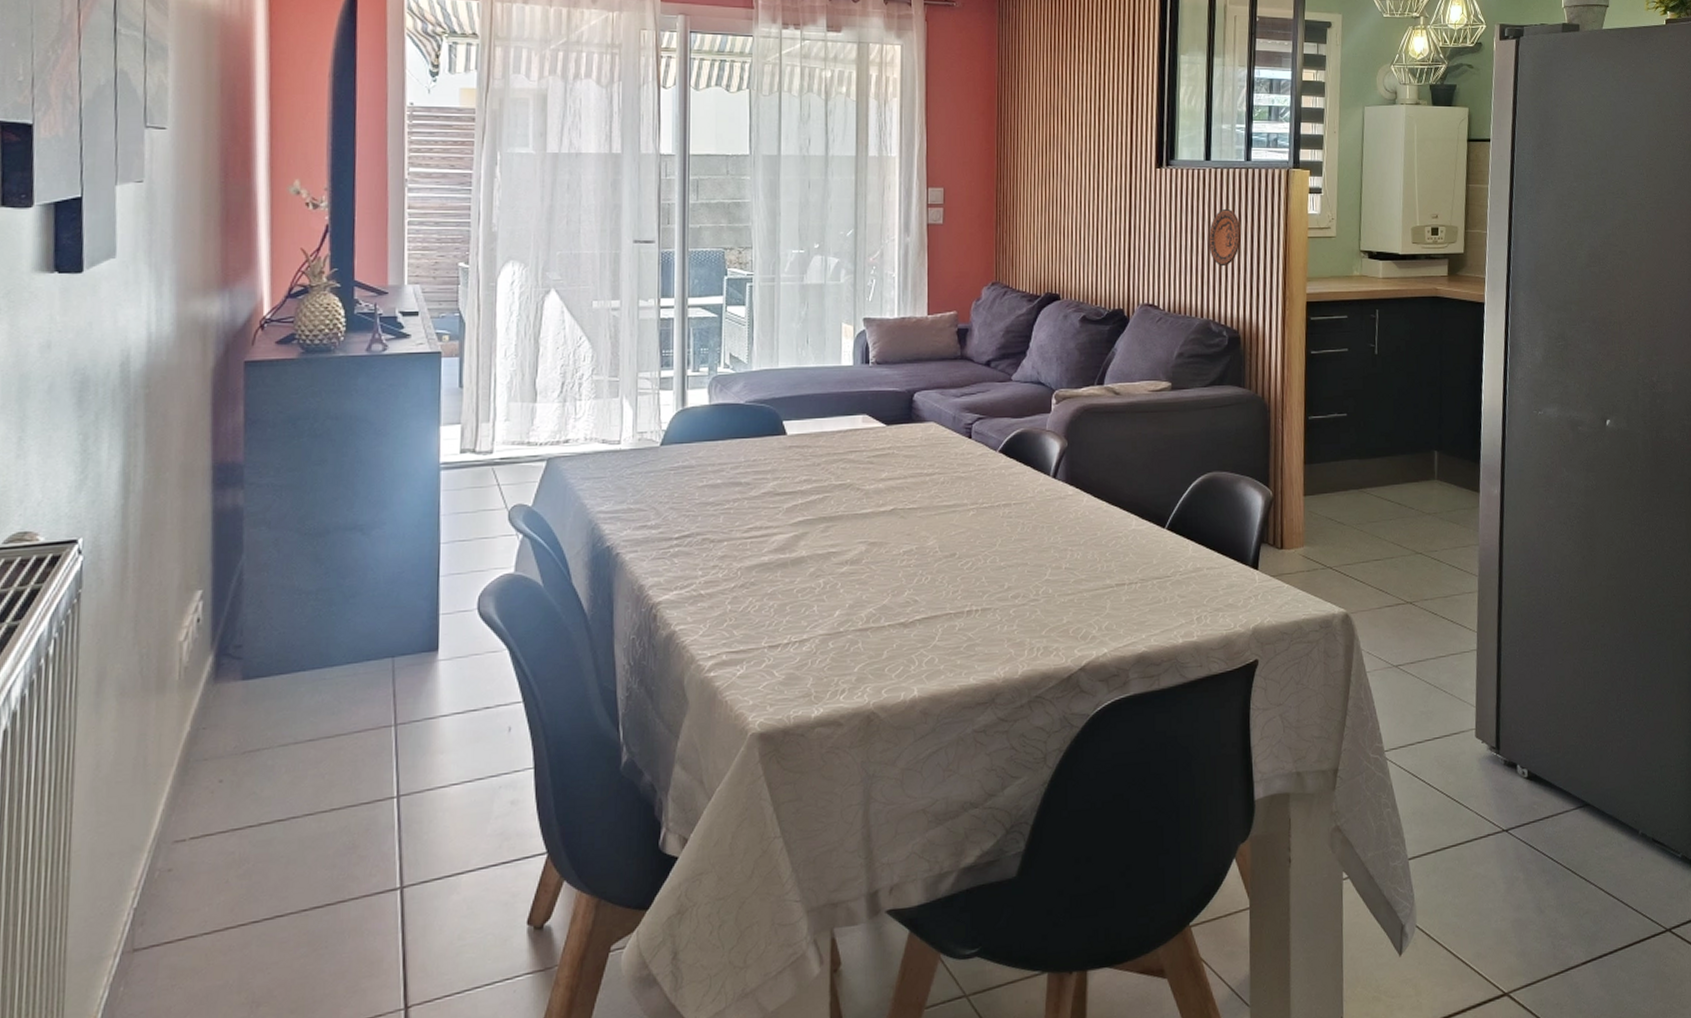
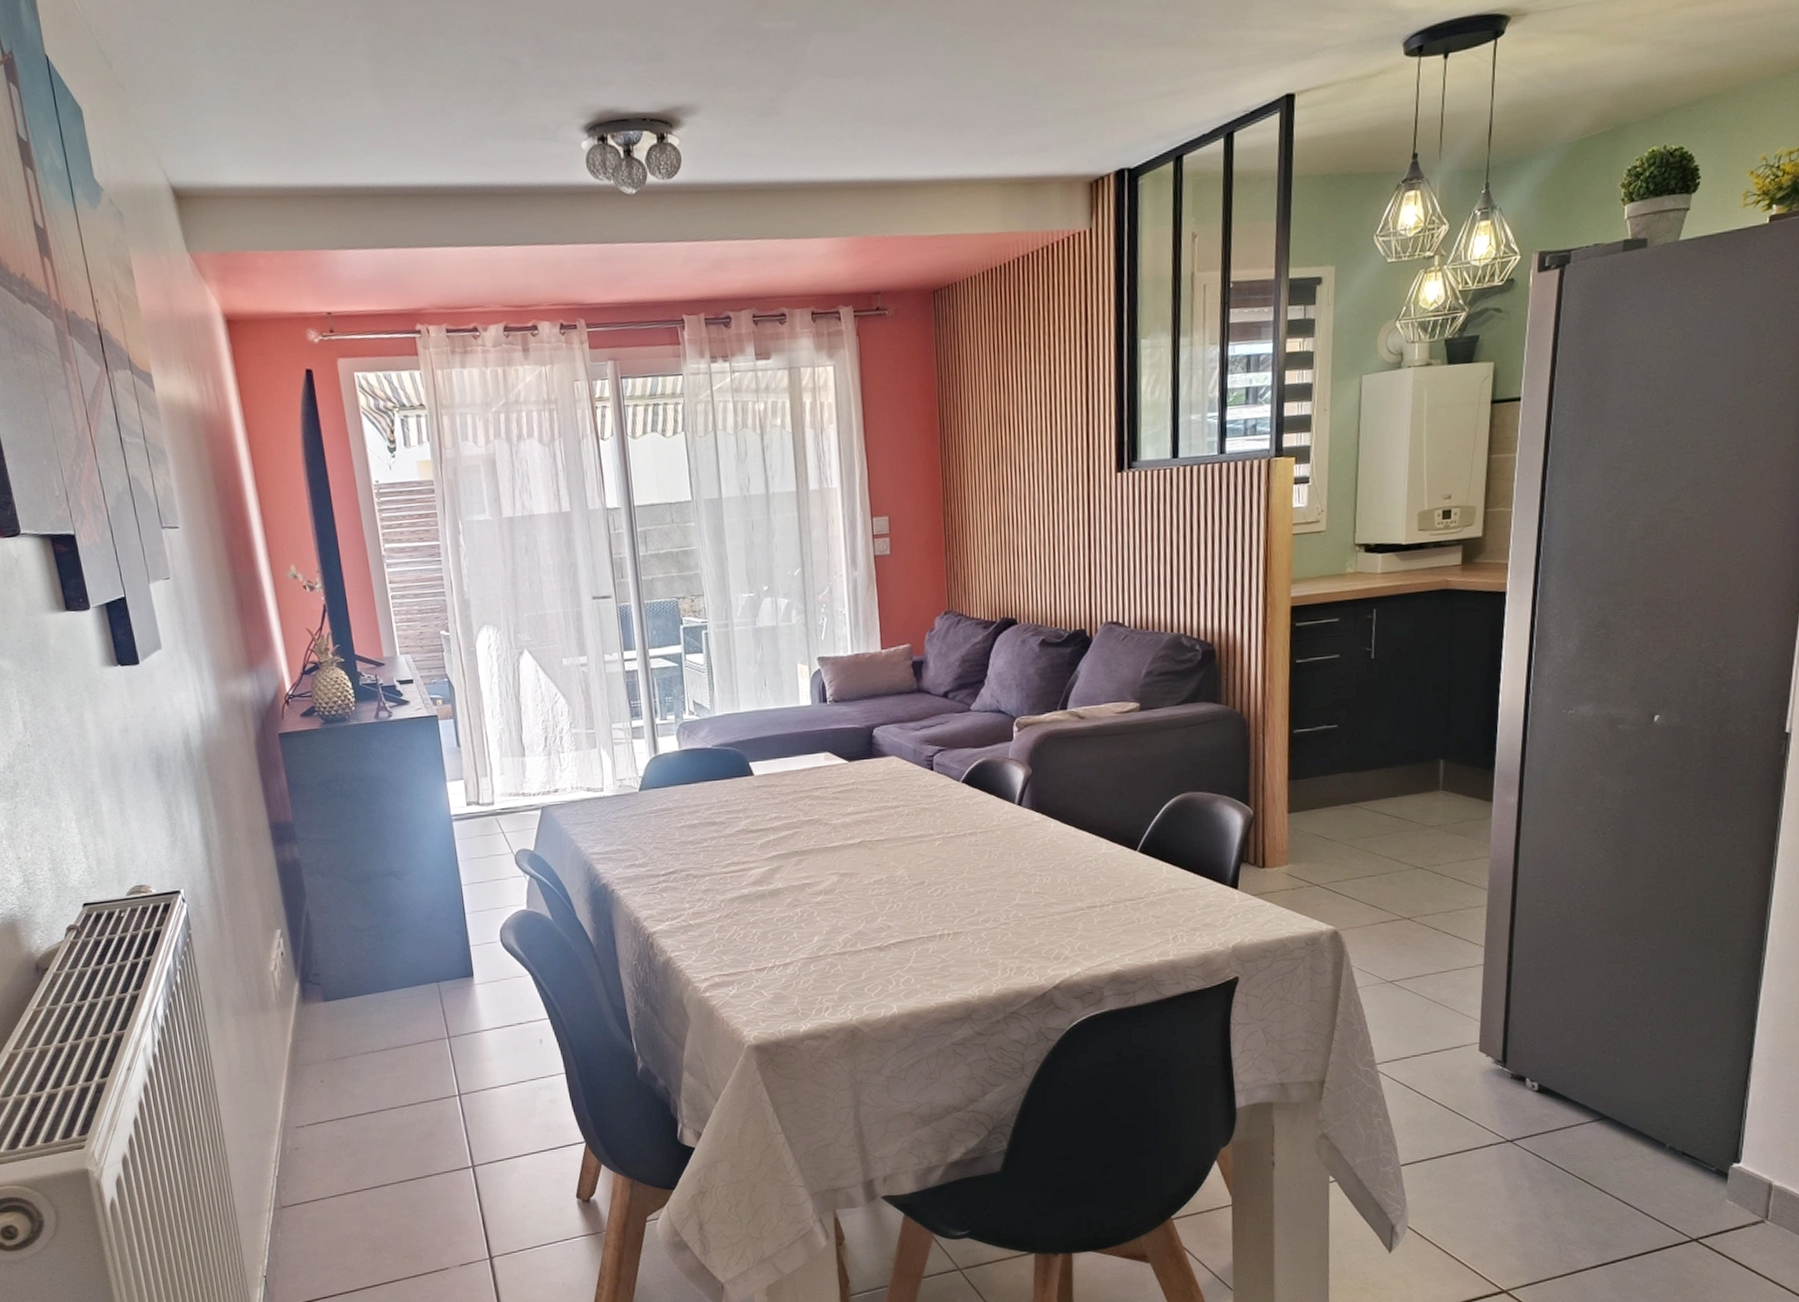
decorative plate: present [1208,208,1241,267] -> none [1177,510,1215,575]

